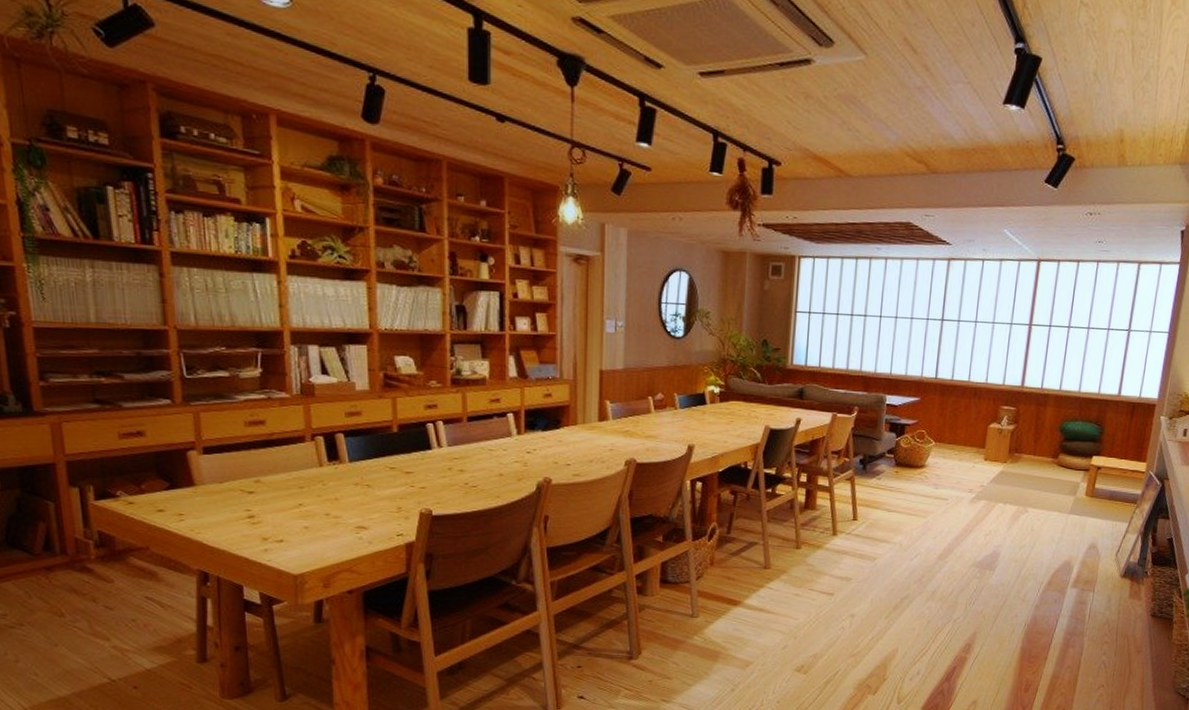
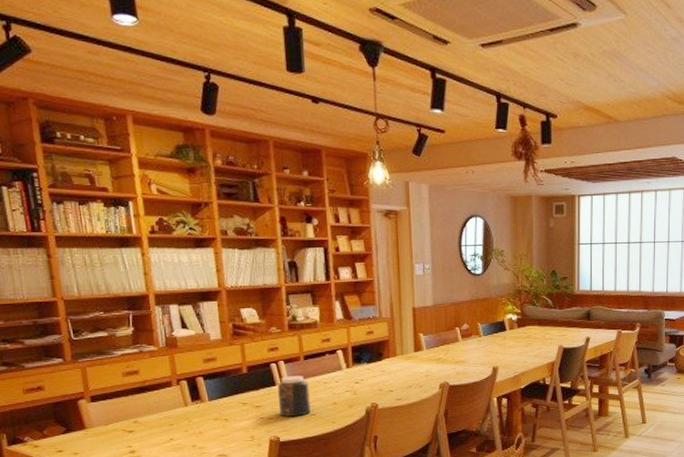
jar: none [433,439,471,487] -> present [277,376,311,417]

